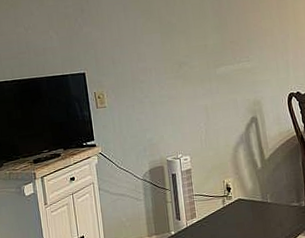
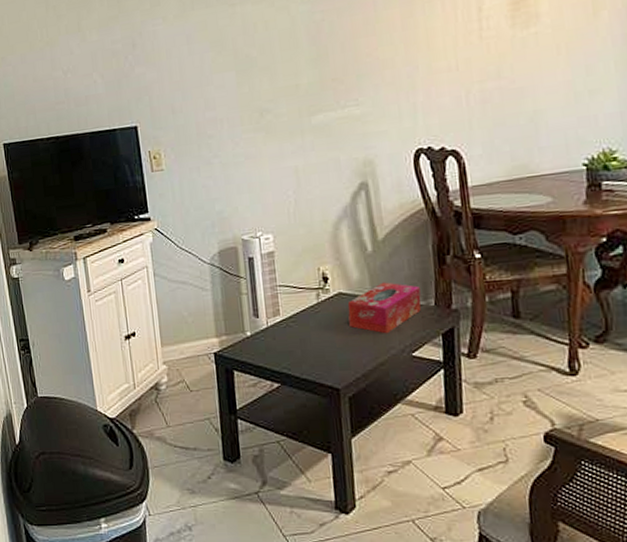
tissue box: none [245,190,296,229] -> present [347,282,422,334]

